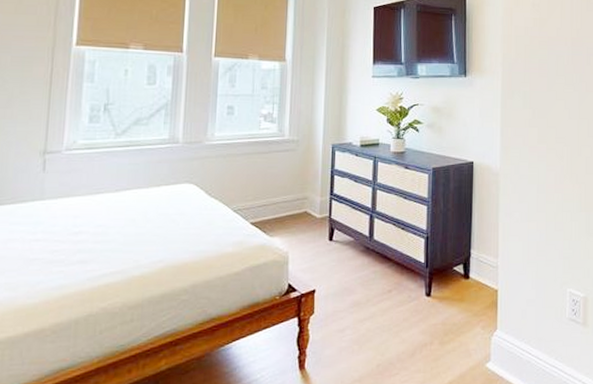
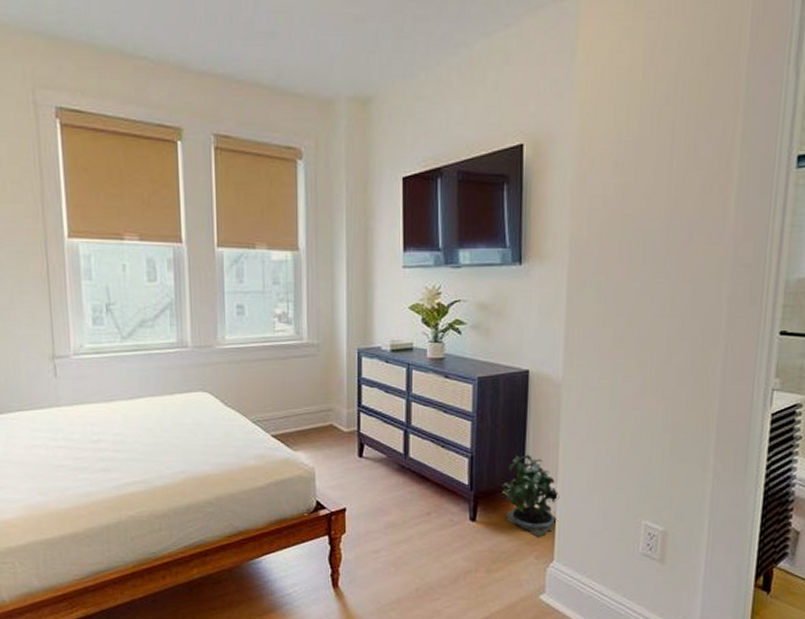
potted plant: none [453,234,500,308] -> present [502,454,560,537]

